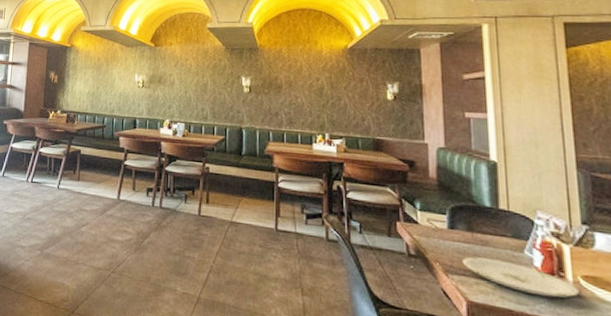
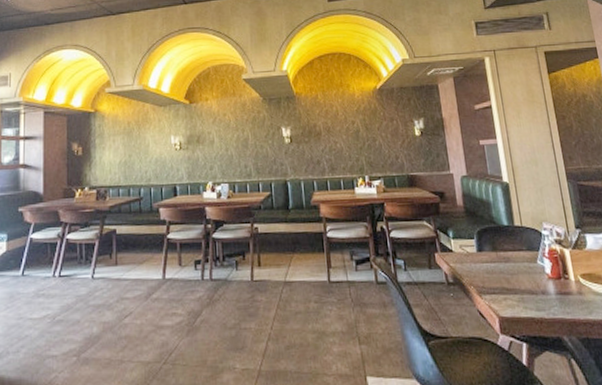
plate: present [463,256,579,298] -> none [491,273,581,300]

